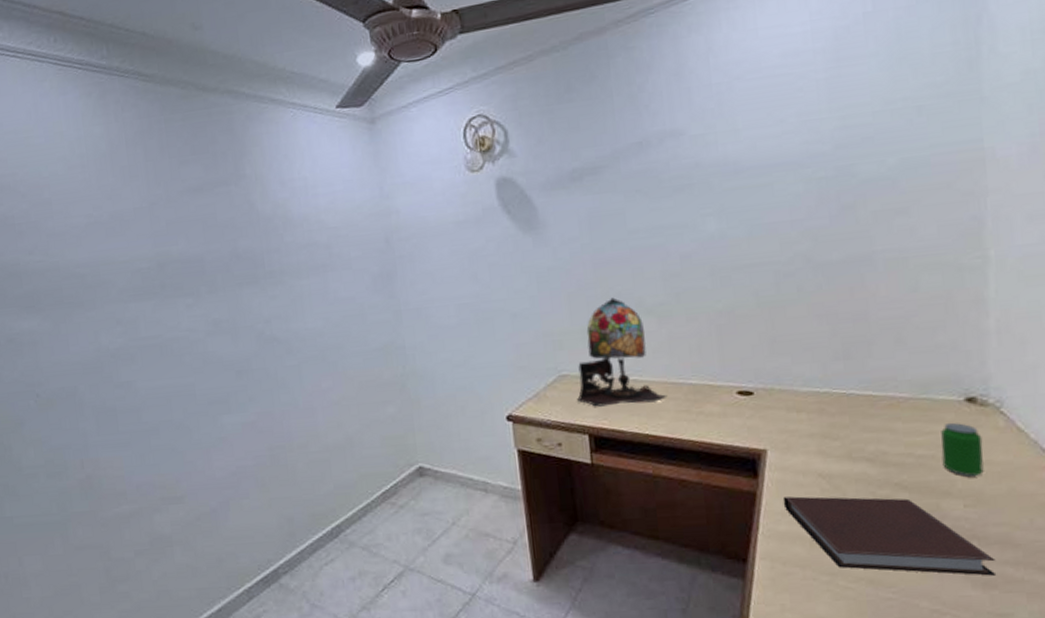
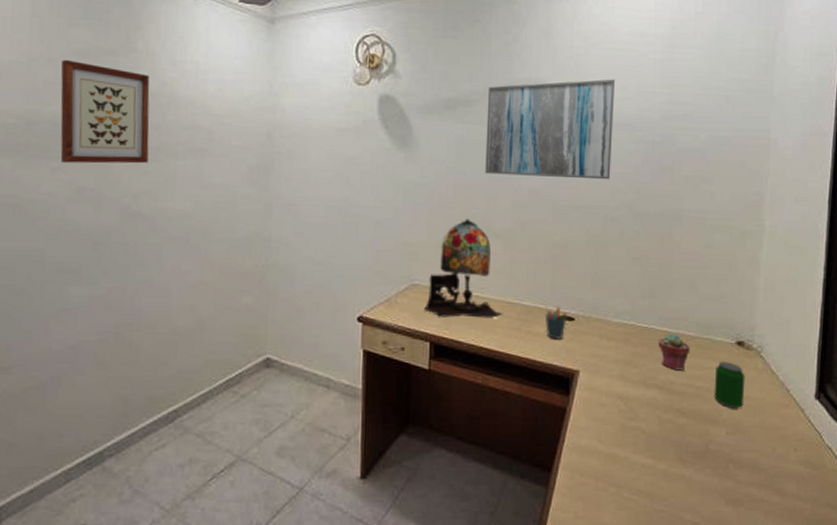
wall art: none [178,197,274,298] -> present [60,59,150,164]
wall art: none [617,112,778,246] -> present [485,79,616,180]
pen holder: none [715,380,745,418] -> present [545,305,568,339]
notebook: present [782,496,997,576] -> none [587,414,745,495]
potted succulent: none [861,397,905,439] -> present [657,333,690,371]

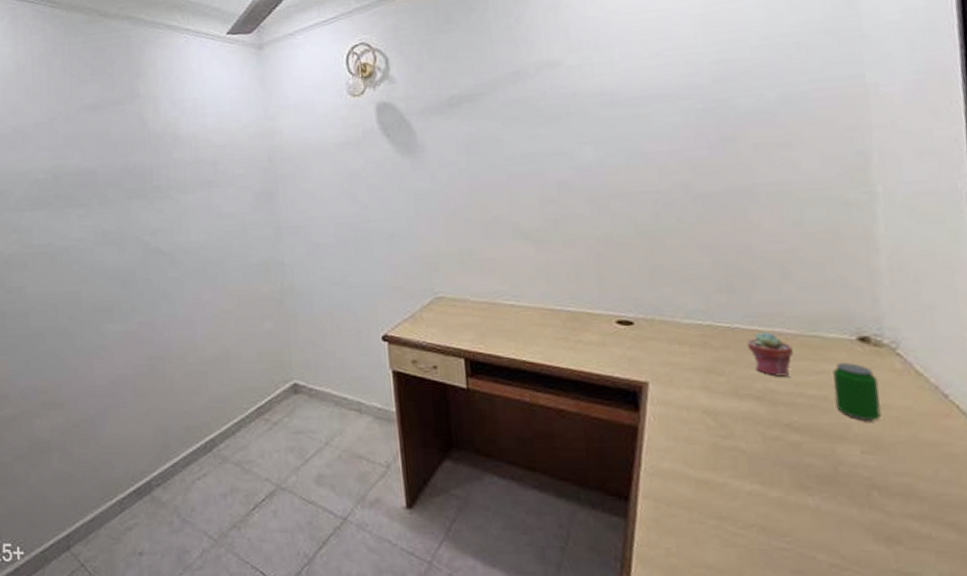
wall art: present [60,59,150,164] -> none [76,114,161,209]
table lamp: present [424,219,503,318] -> none [453,221,545,331]
wall art: present [485,79,616,180] -> none [495,45,656,171]
pen holder: present [545,305,568,339] -> none [594,309,624,348]

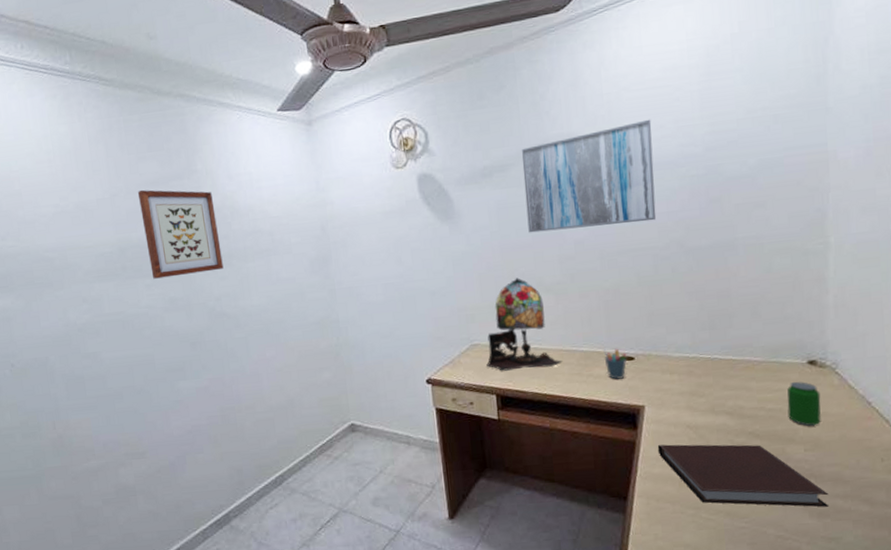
wall art: none [76,114,161,209] -> present [137,189,224,279]
table lamp: none [453,221,545,331] -> present [486,277,563,371]
wall art: none [495,45,656,171] -> present [522,119,657,233]
pen holder: none [594,309,624,348] -> present [603,348,627,380]
notebook: none [666,433,901,530] -> present [657,444,829,507]
potted succulent: present [746,332,793,377] -> none [722,360,758,396]

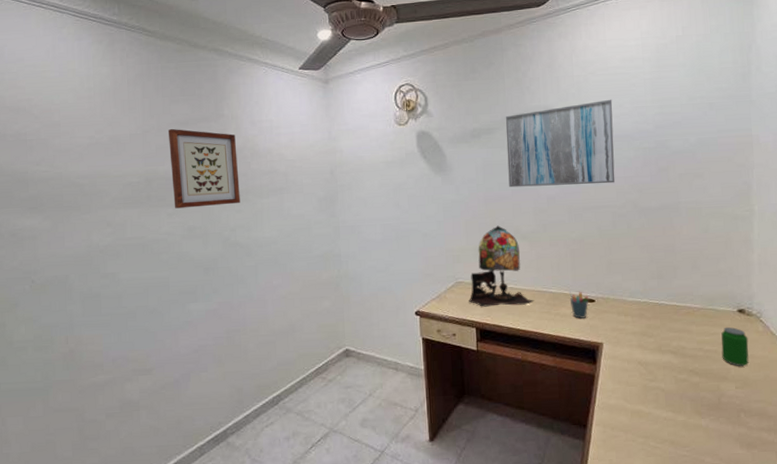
notebook: present [657,444,829,507] -> none [613,378,757,439]

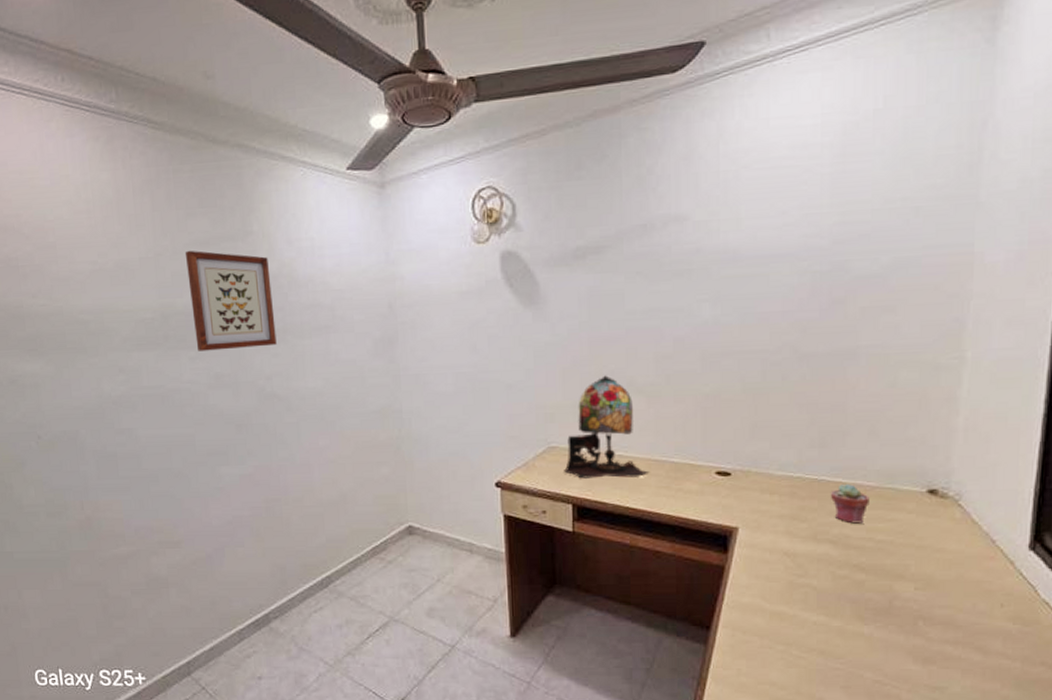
wall art: present [505,99,615,188] -> none [621,203,773,326]
pen holder: present [569,290,589,319] -> none [696,460,723,496]
potted succulent: none [668,307,697,337] -> present [830,484,870,524]
beverage can: present [721,327,749,367] -> none [899,511,939,563]

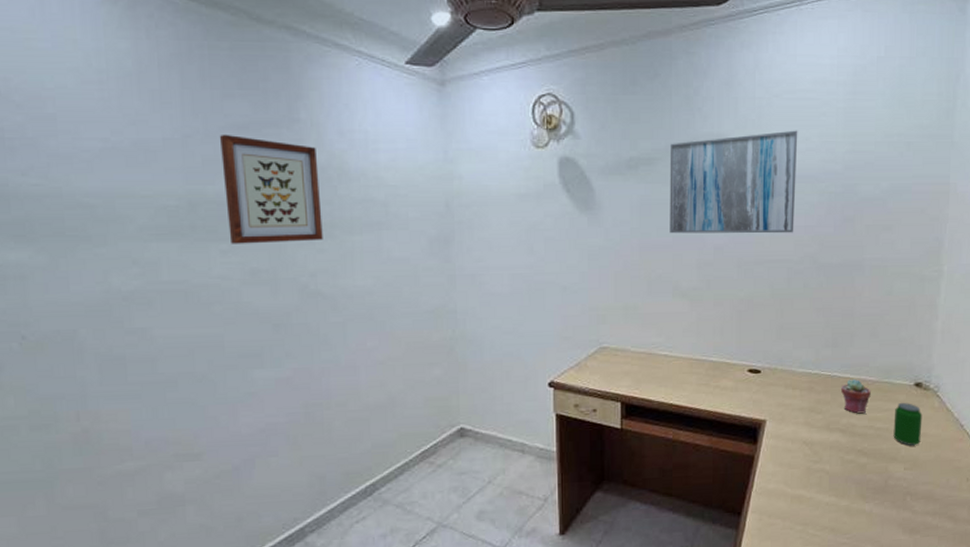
table lamp: present [564,375,650,479] -> none [614,279,691,378]
wall art: none [621,203,773,326] -> present [669,130,798,234]
beverage can: none [899,511,939,563] -> present [893,402,923,446]

